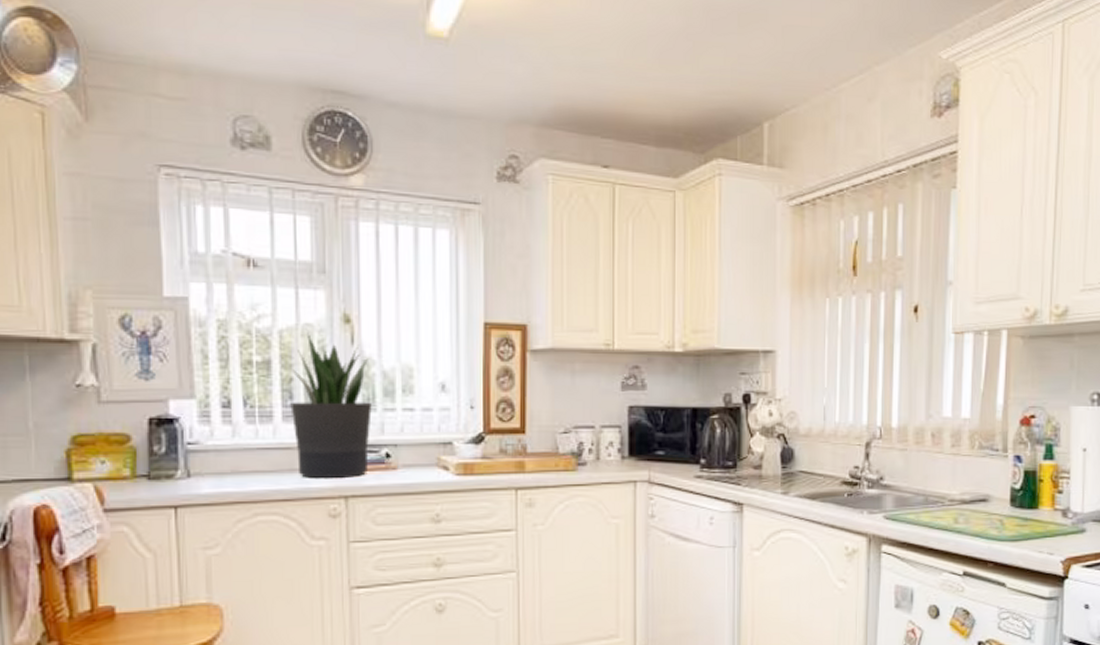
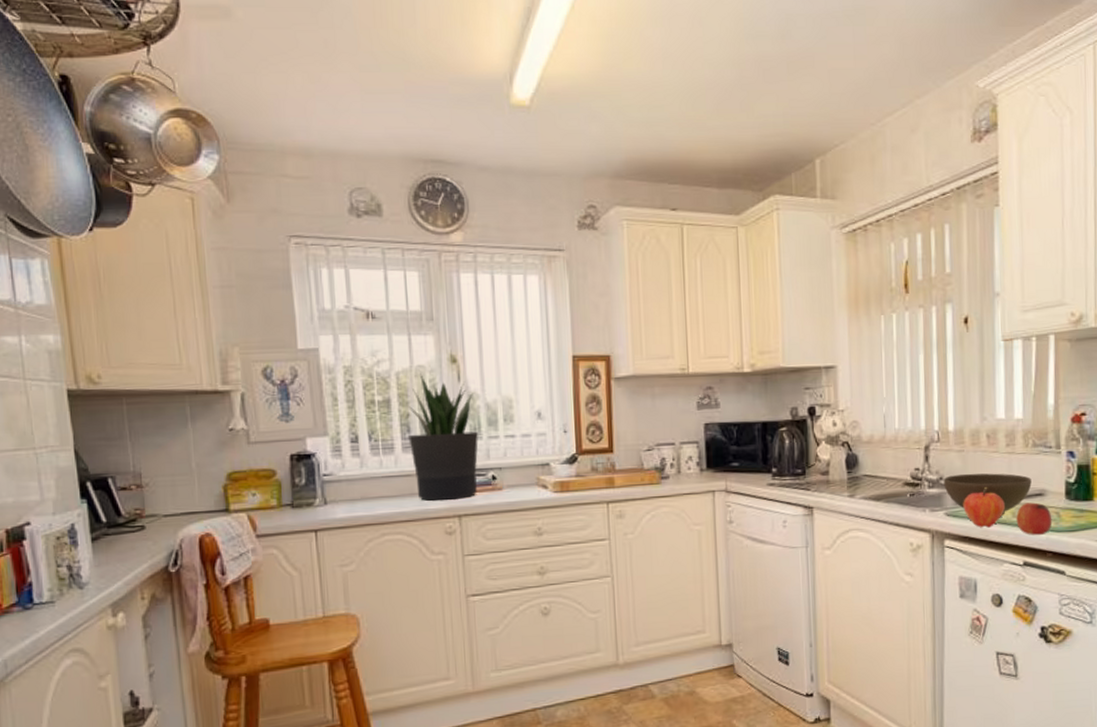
bowl: none [884,474,976,521] -> present [943,473,1032,516]
fruit: none [903,490,947,534] -> present [963,487,1005,528]
fruit: none [958,508,995,545] -> present [1016,502,1053,536]

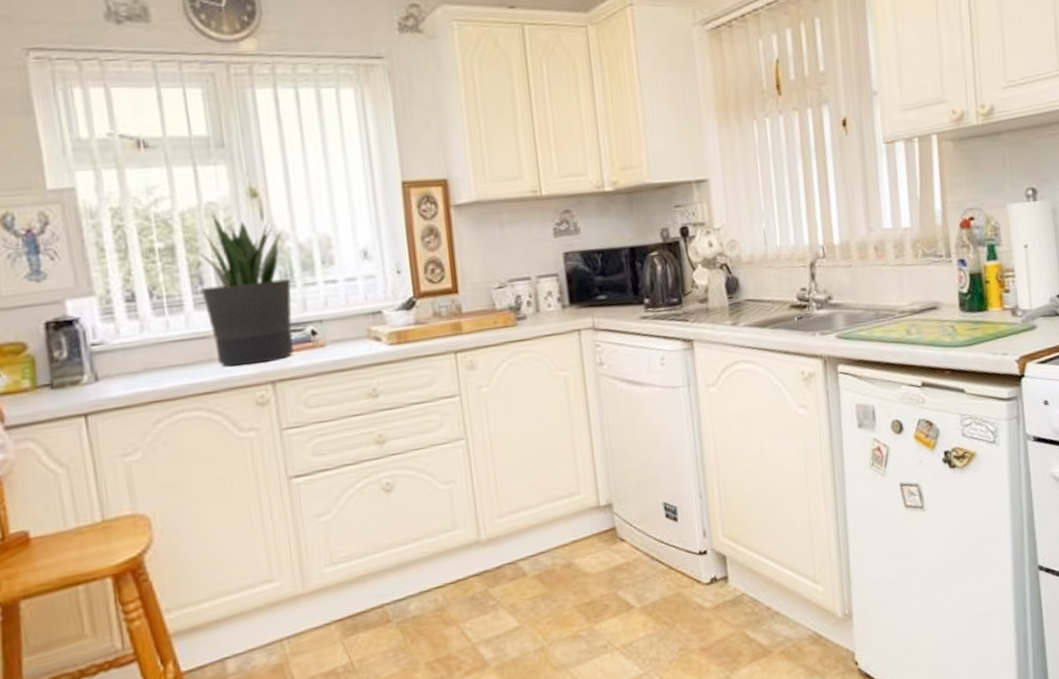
bowl: present [943,473,1032,516] -> none [832,288,924,334]
fruit: present [963,487,1005,528] -> none [854,304,899,349]
fruit: present [1016,502,1053,536] -> none [910,317,948,354]

